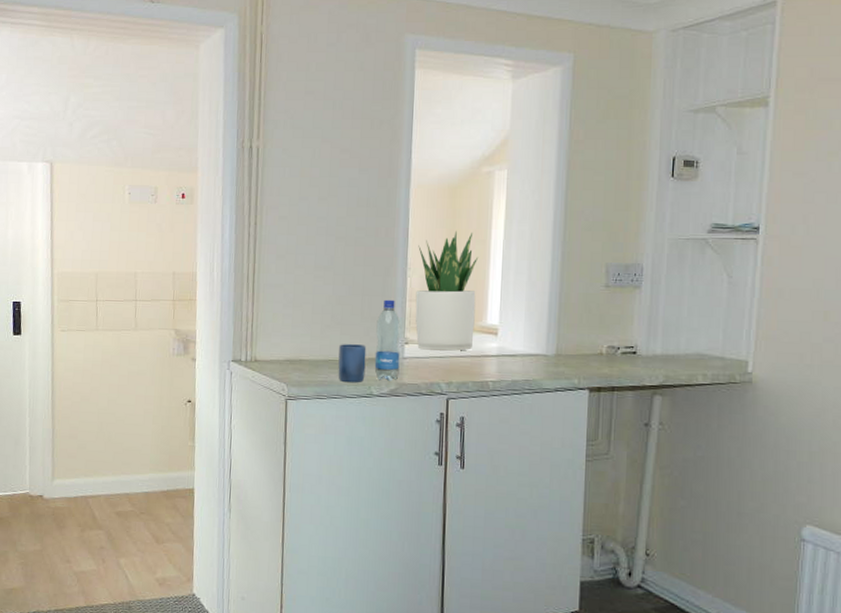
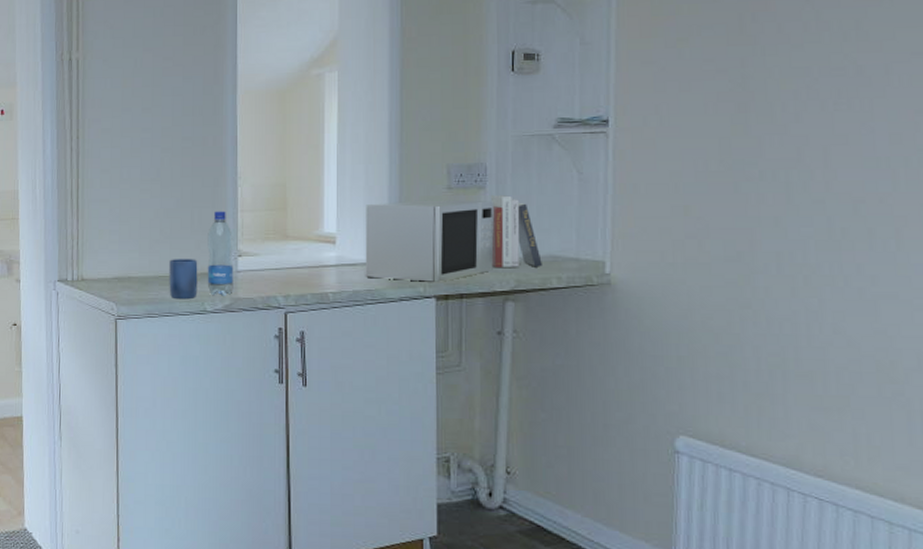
planter: present [415,230,479,352] -> none [247,136,312,263]
microwave: none [524,296,649,376] -> present [365,200,495,283]
books: none [642,294,690,364] -> present [490,194,542,269]

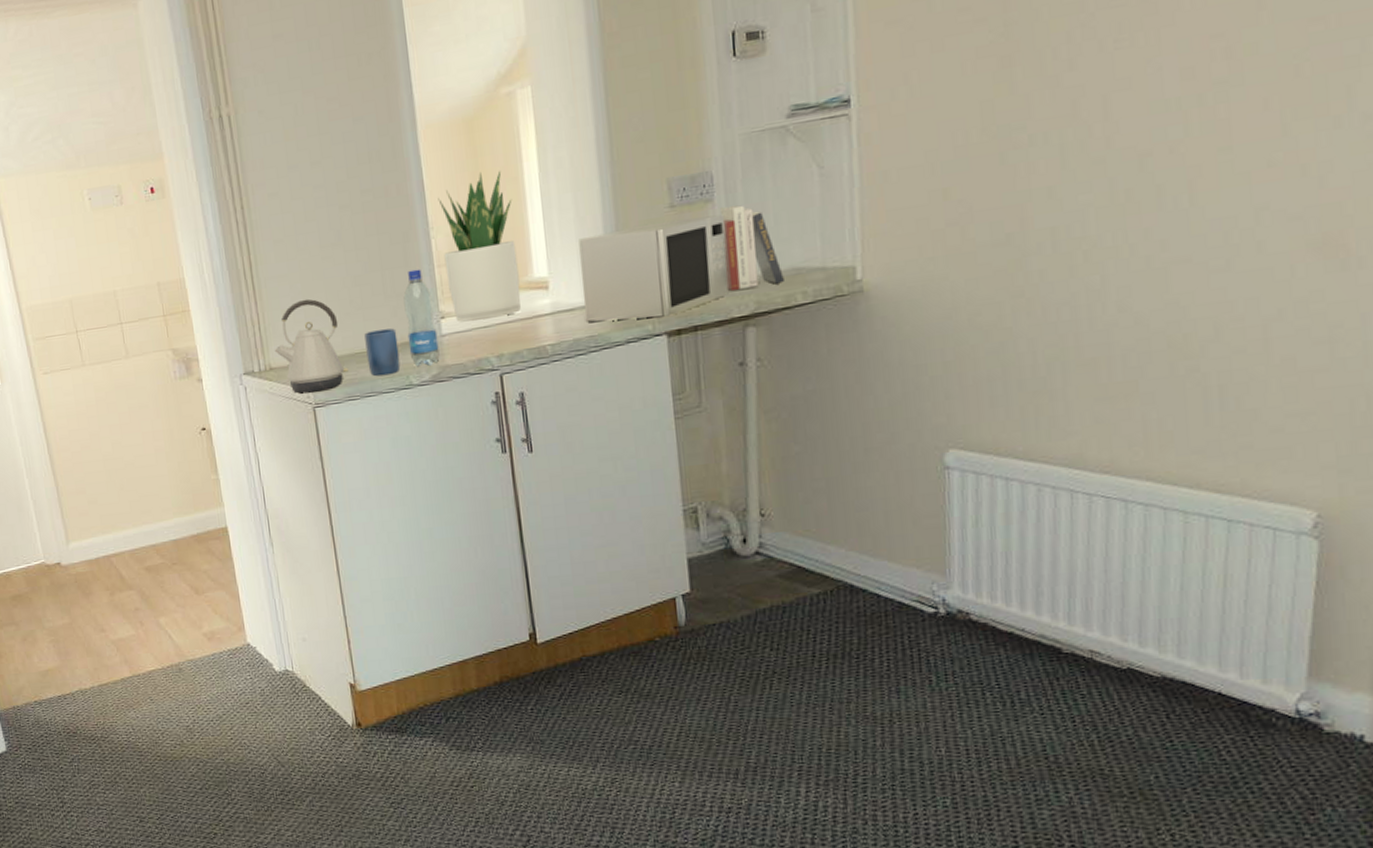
kettle: none [88,223,152,307] -> present [274,298,350,394]
planter: none [247,136,312,263] -> present [438,171,521,322]

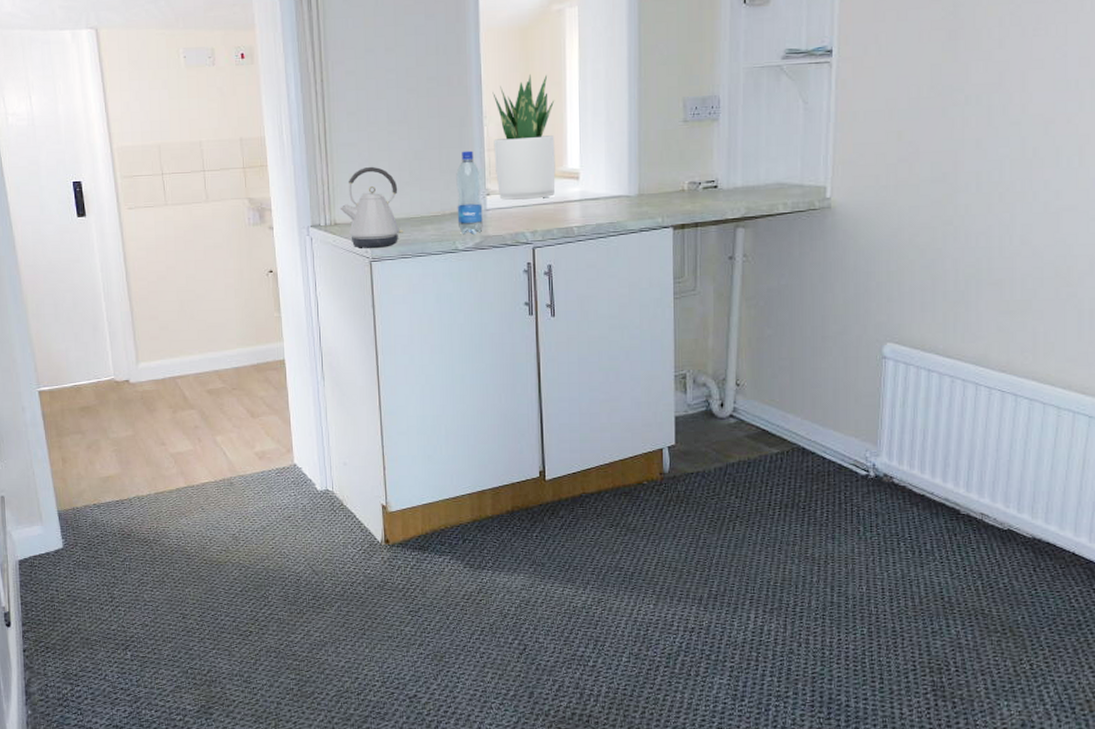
mug: present [364,328,401,377] -> none [420,199,449,240]
microwave: present [578,214,729,323] -> none [607,132,727,214]
books: present [719,205,784,292] -> none [723,125,770,197]

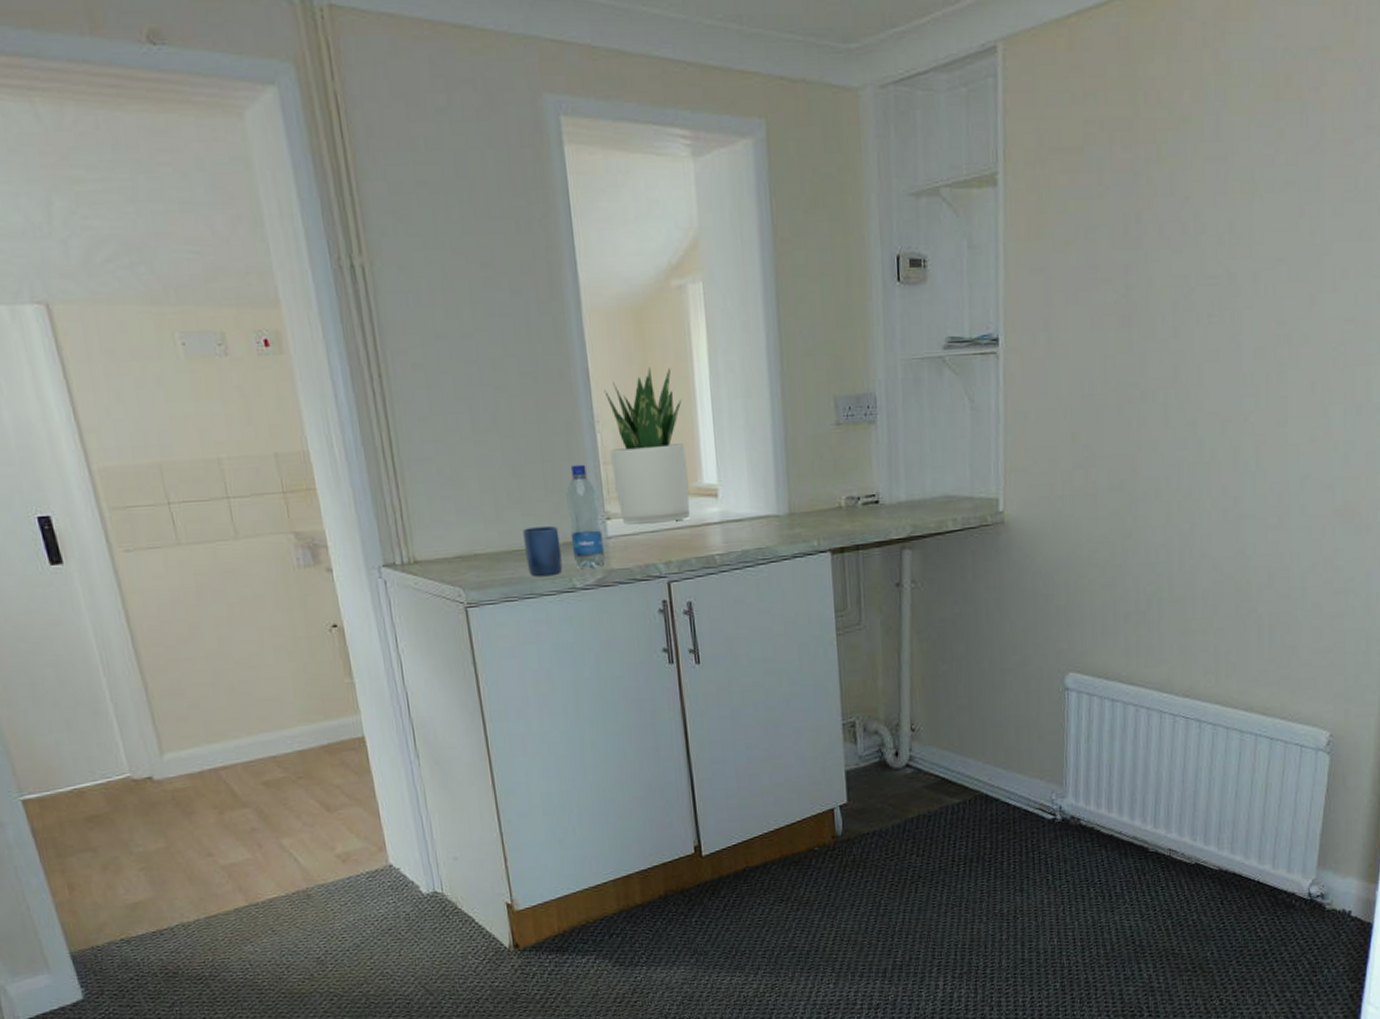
kettle: present [340,166,404,249] -> none [419,486,506,593]
mug: none [420,199,449,240] -> present [523,526,563,578]

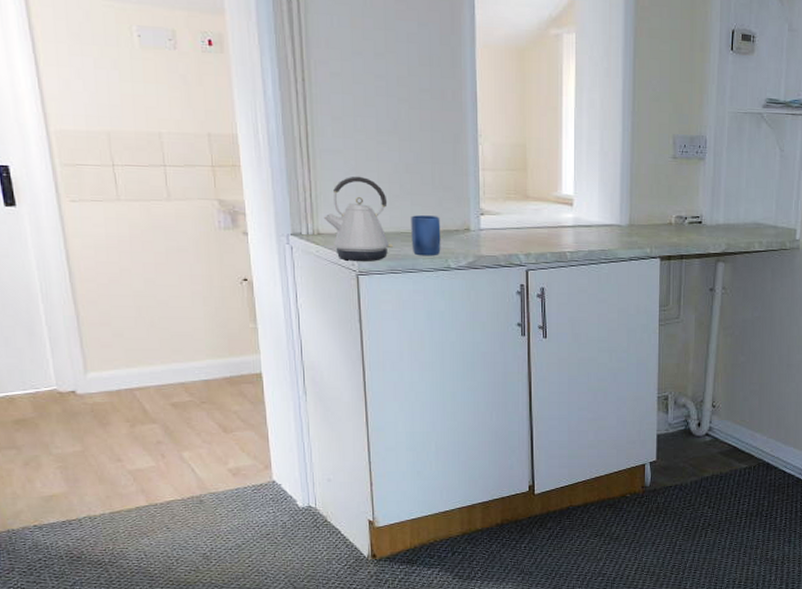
kettle: none [419,486,506,593] -> present [323,176,394,263]
bottle: present [566,464,605,570] -> none [449,168,476,255]
planter: present [604,366,690,526] -> none [488,96,551,223]

